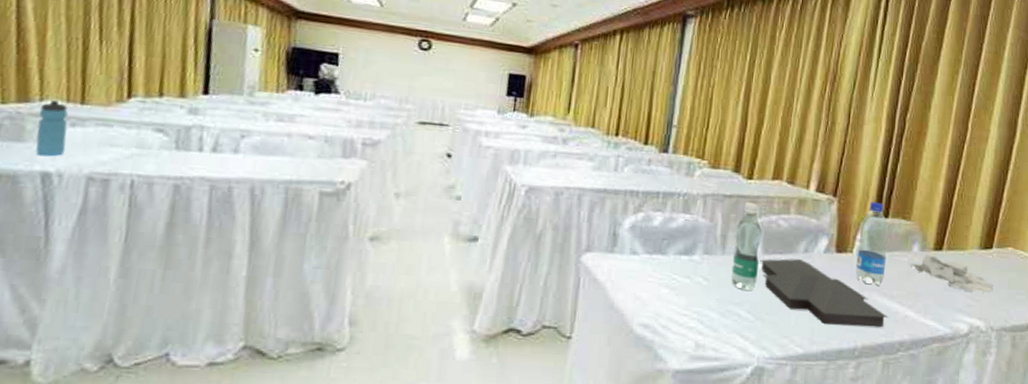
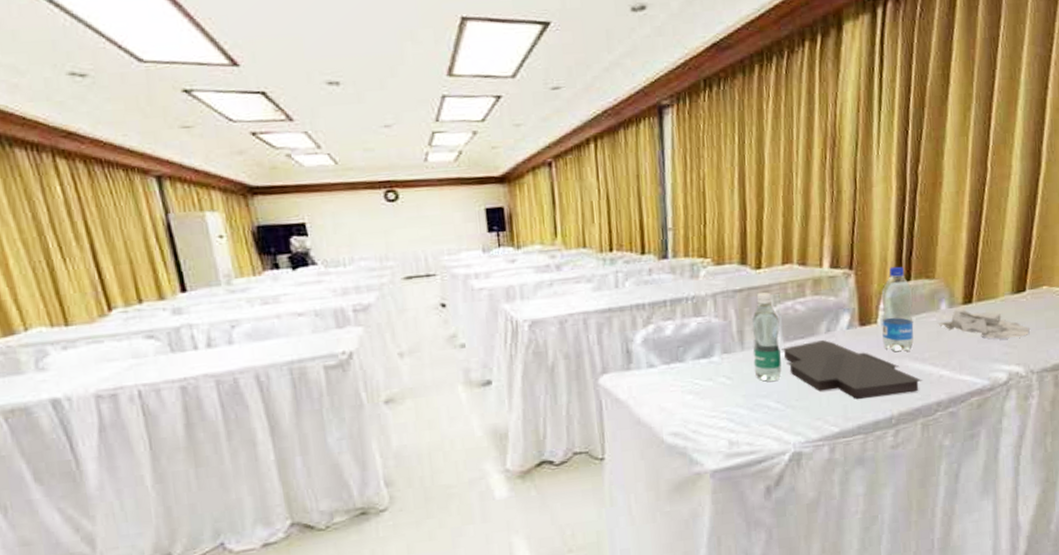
water bottle: present [36,99,68,157] -> none [27,326,66,384]

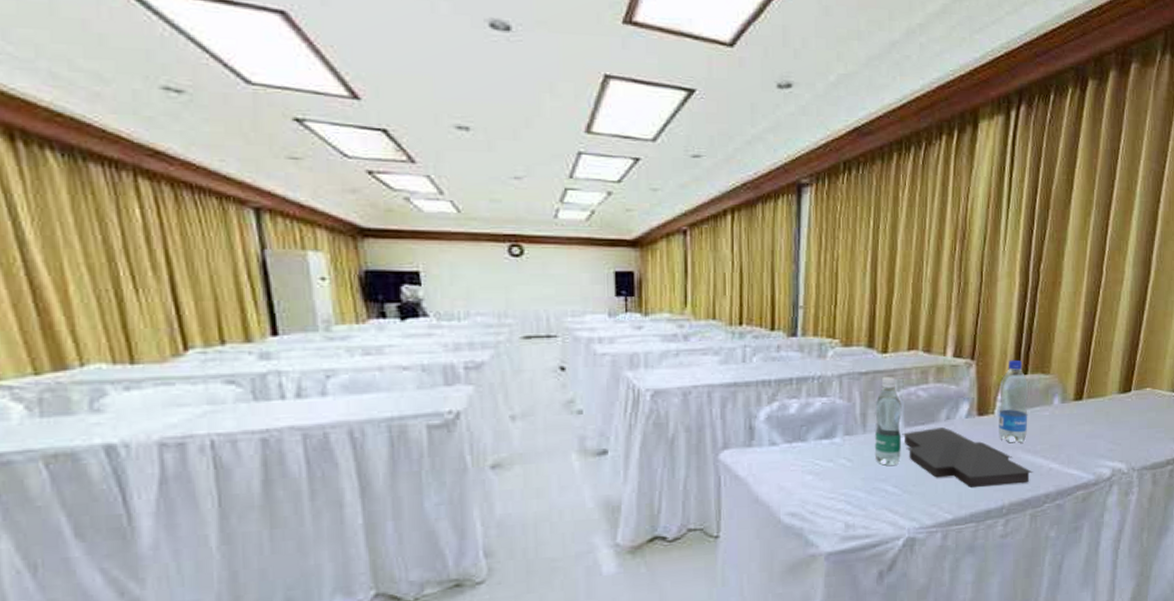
tissue: present [937,309,1030,340] -> none [1050,405,1133,437]

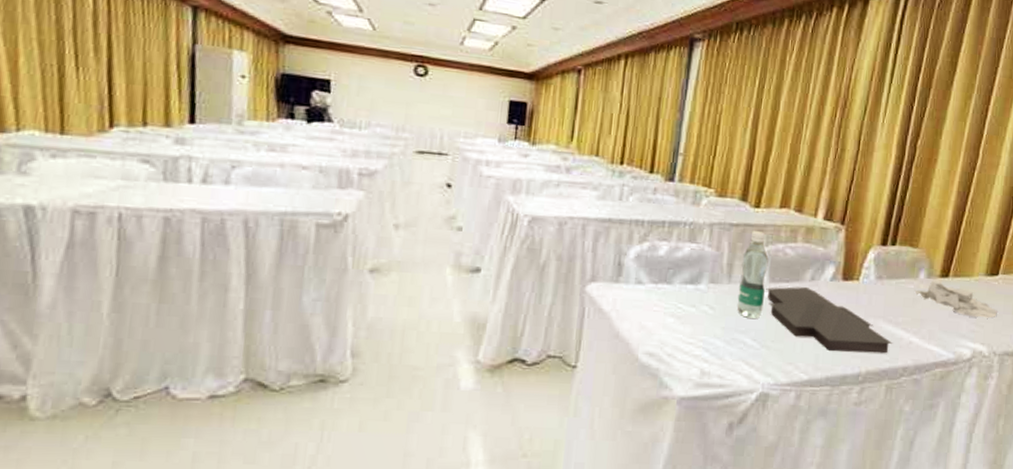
bottle: present [998,359,1029,443] -> none [861,229,896,313]
tissue: none [1050,405,1133,437] -> present [914,280,998,318]

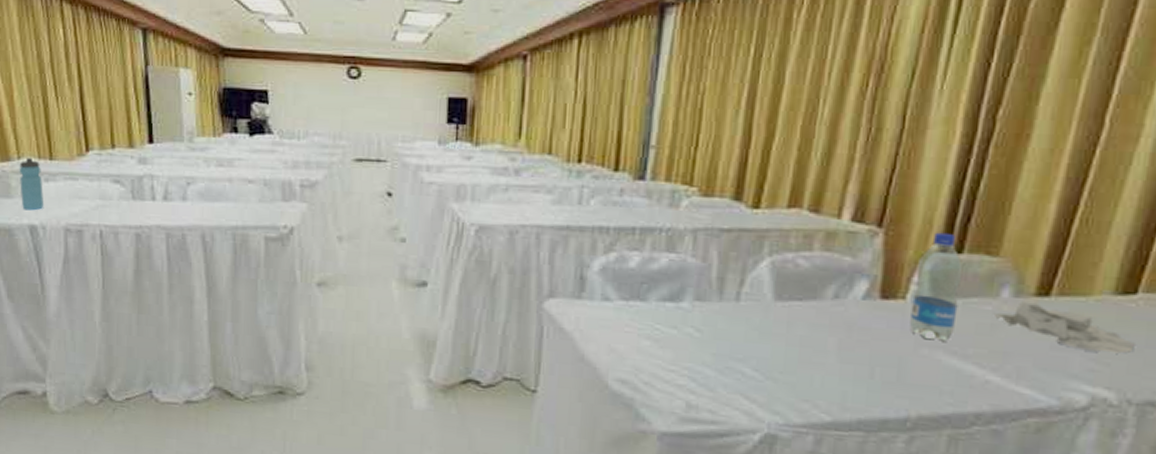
water bottle: none [15,129,48,189] -> present [19,157,44,211]
bottle: present [737,231,769,318] -> none [731,237,773,344]
papers: present [766,286,893,354] -> none [770,306,959,394]
bottle: none [861,229,896,313] -> present [910,232,964,342]

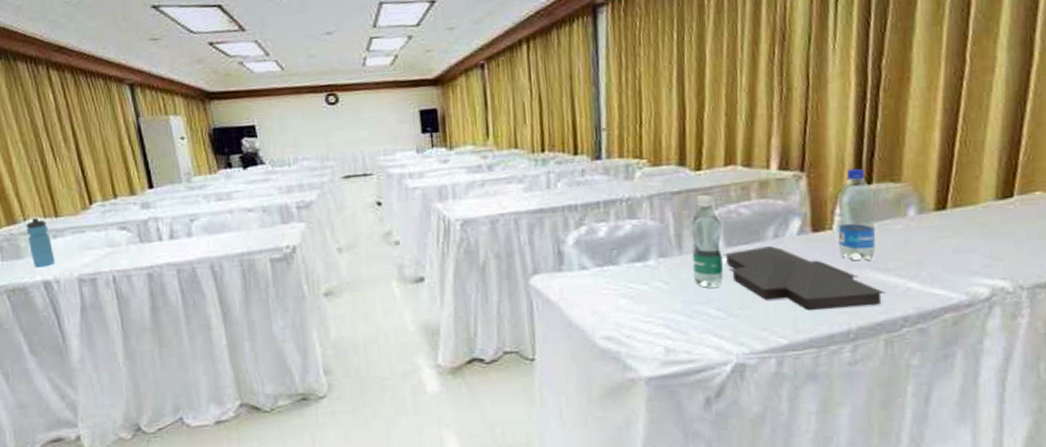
bottle: none [731,237,773,344] -> present [690,195,724,288]
papers: none [770,306,959,394] -> present [723,245,886,310]
tissue: present [993,300,1135,354] -> none [904,215,1018,251]

